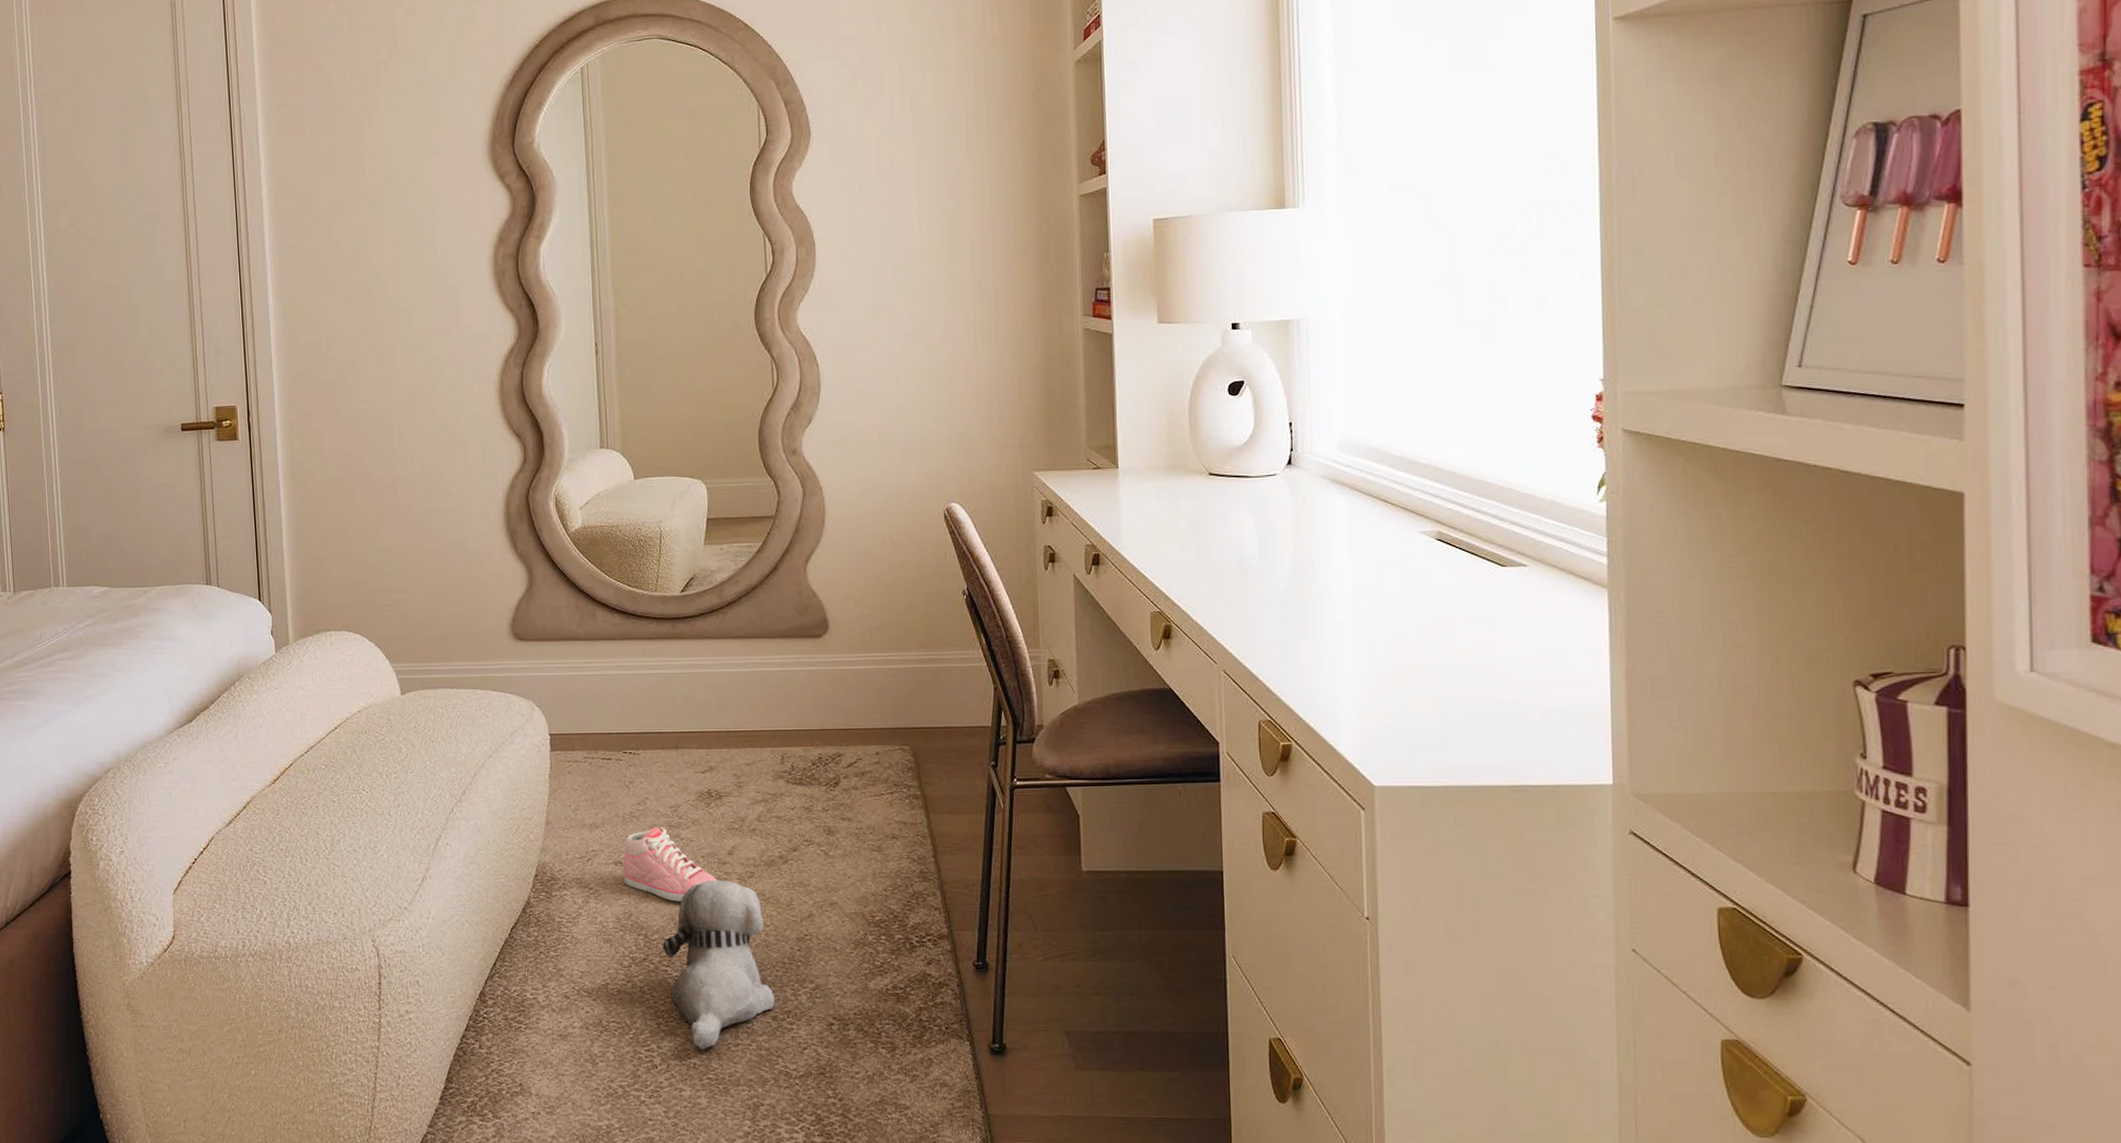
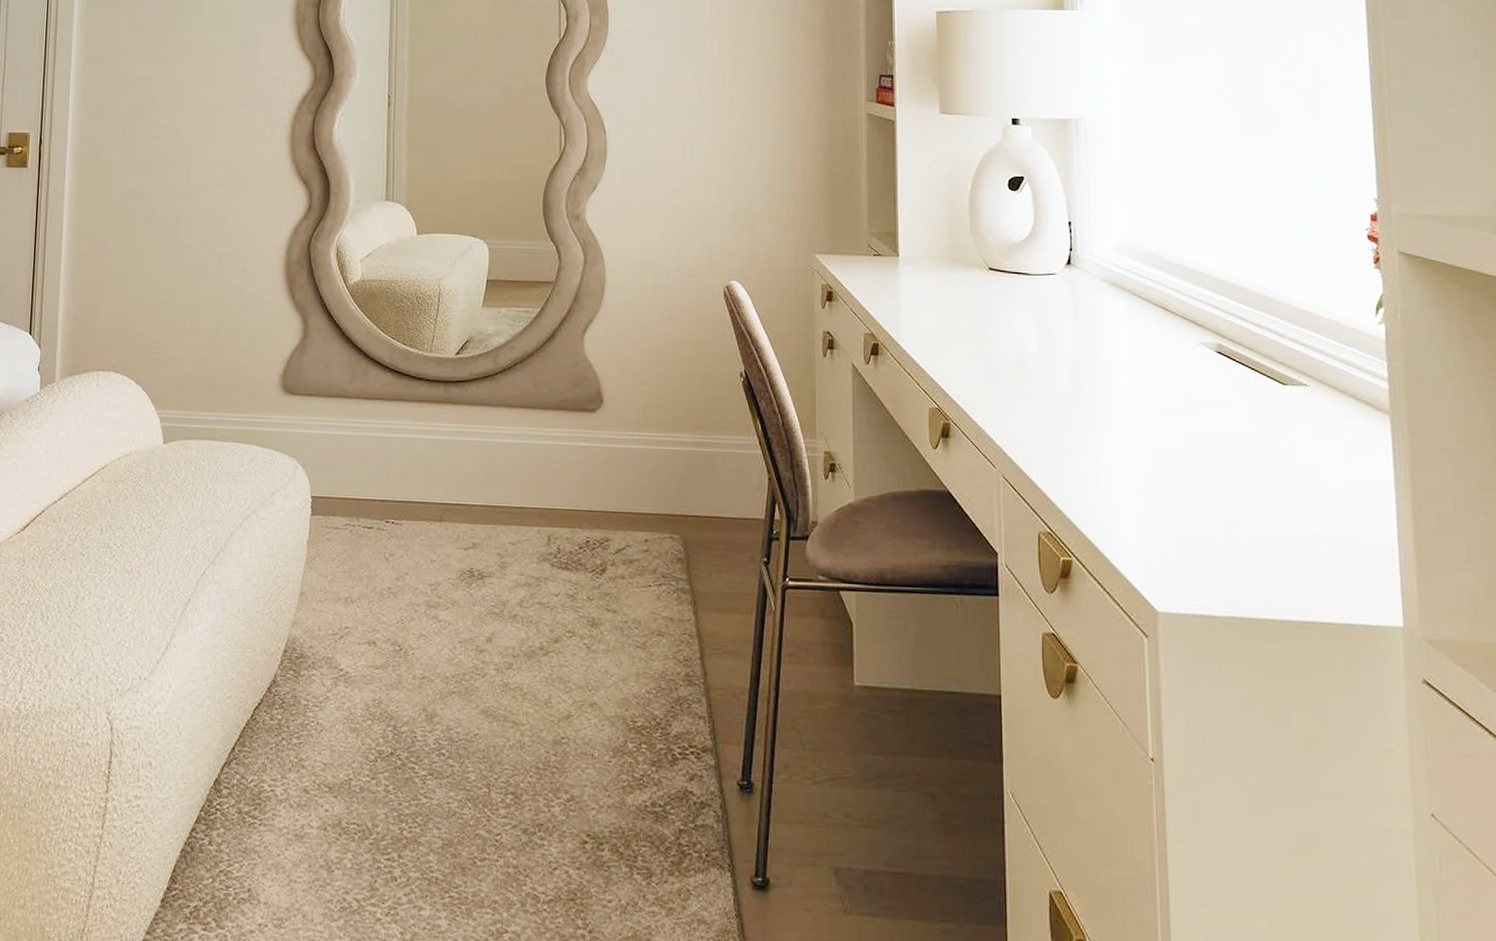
sneaker: present [623,827,718,902] -> none [376,605,474,691]
plush toy: present [662,880,775,1049] -> none [412,669,526,862]

